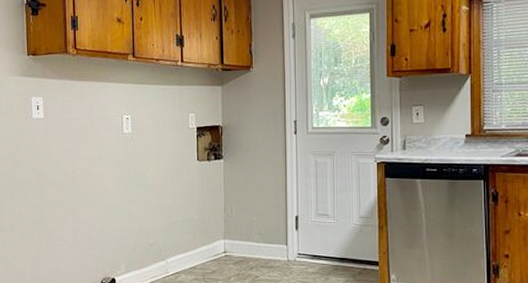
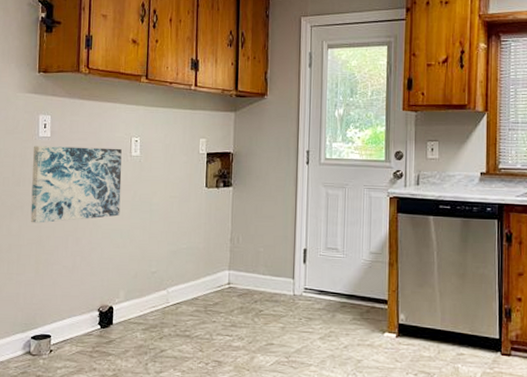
wall art: none [28,126,116,202] -> present [30,146,122,223]

